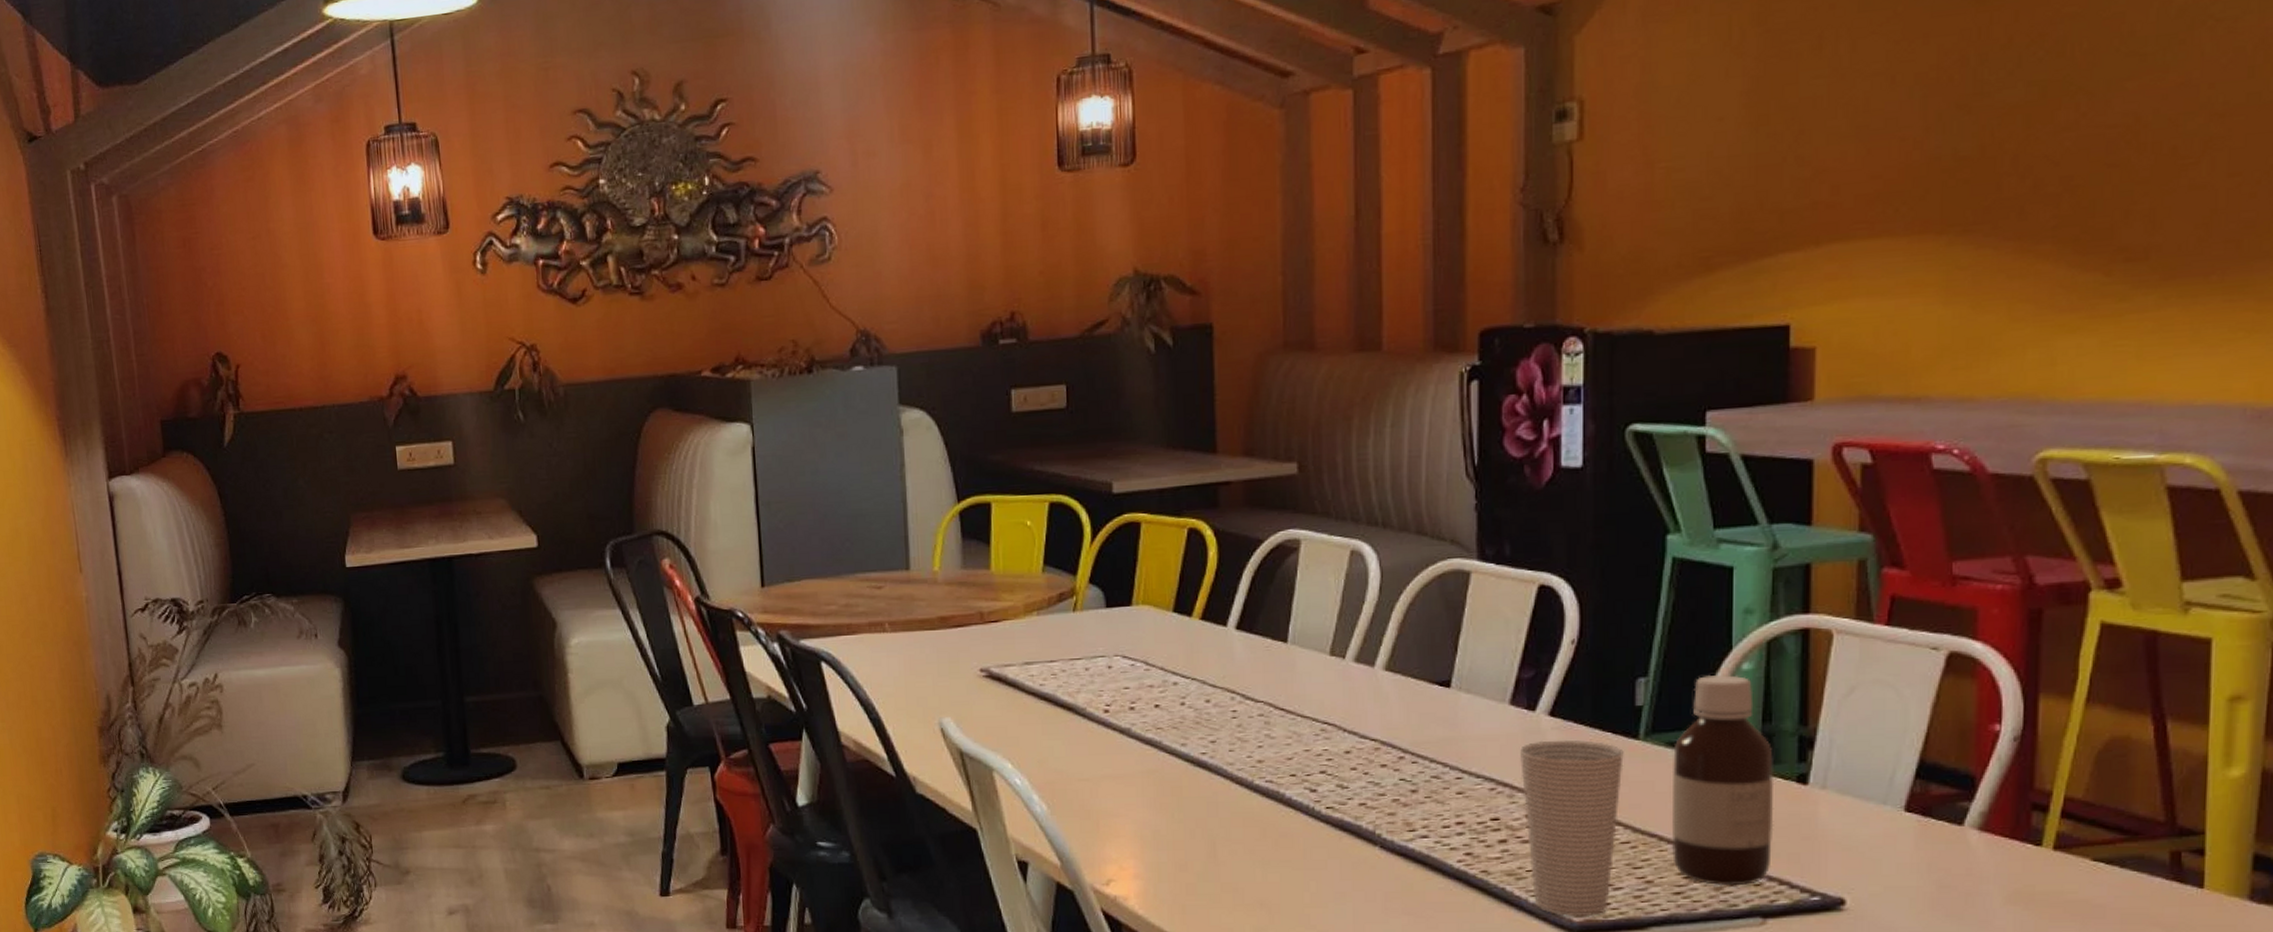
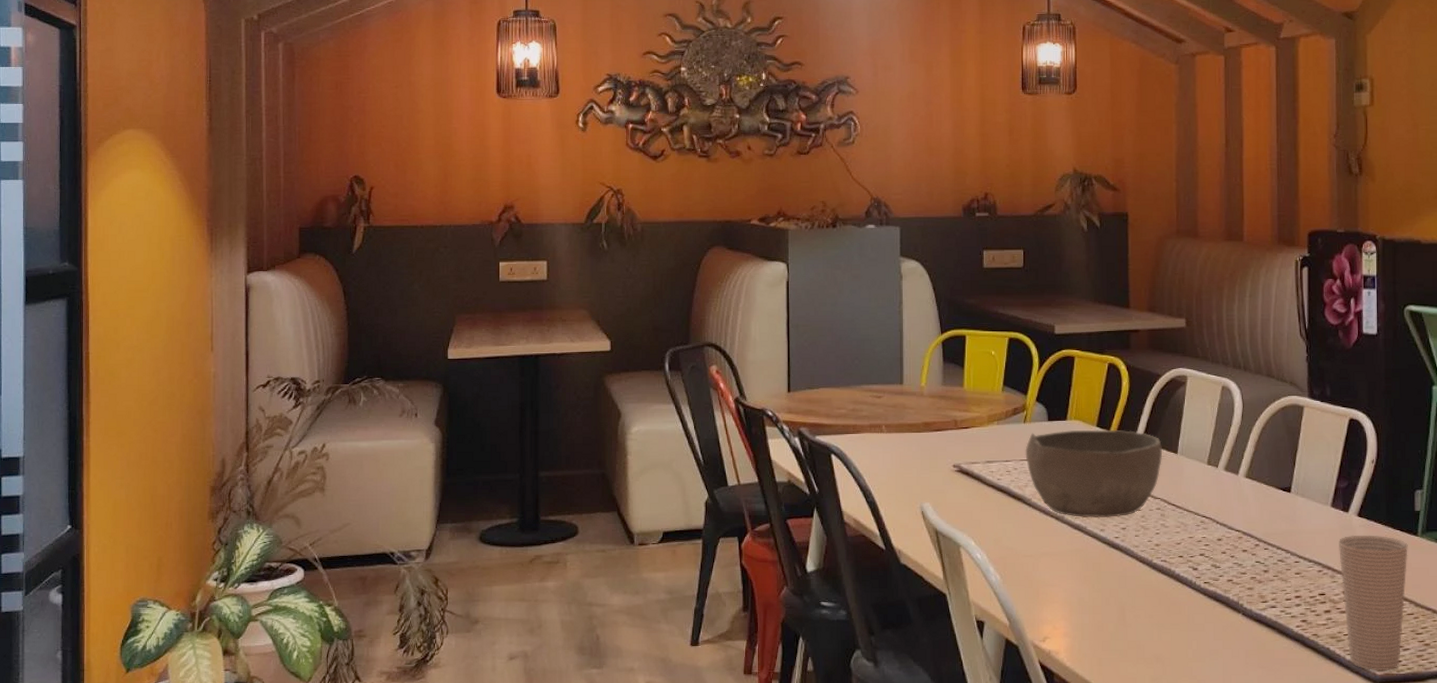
bowl: none [1076,614,1266,730] -> present [1025,429,1162,518]

